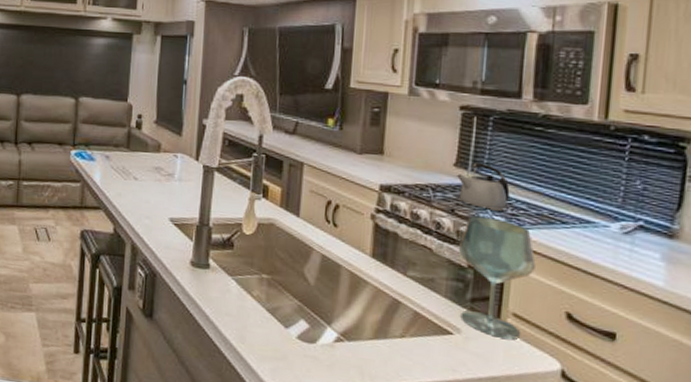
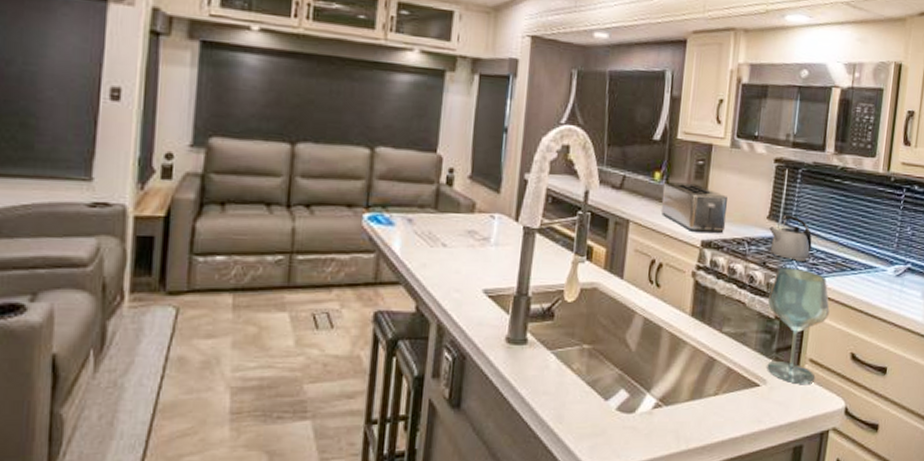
toaster: none [335,128,408,178] -> present [660,182,727,233]

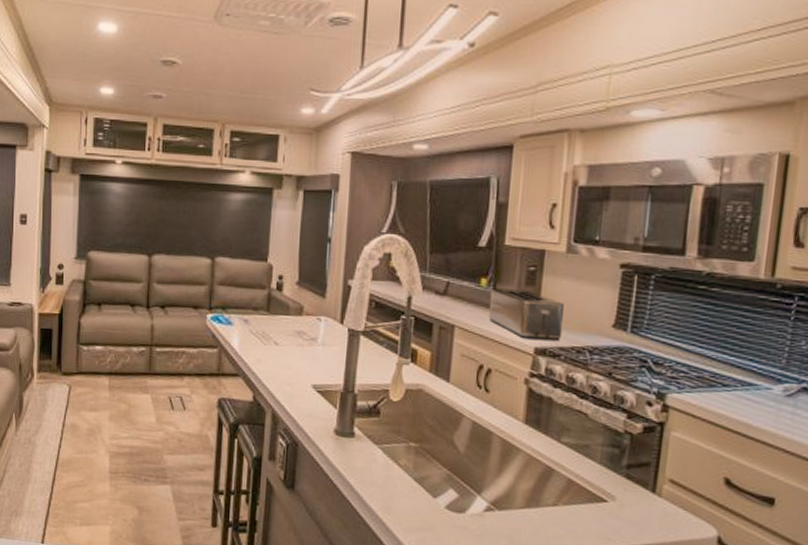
wine glass: present [767,267,830,384] -> none [614,379,695,506]
kettle: present [769,214,812,261] -> none [615,323,670,374]

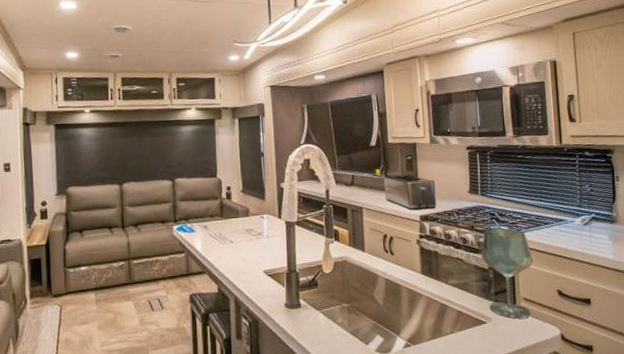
wine glass: none [614,379,695,506] -> present [480,228,533,319]

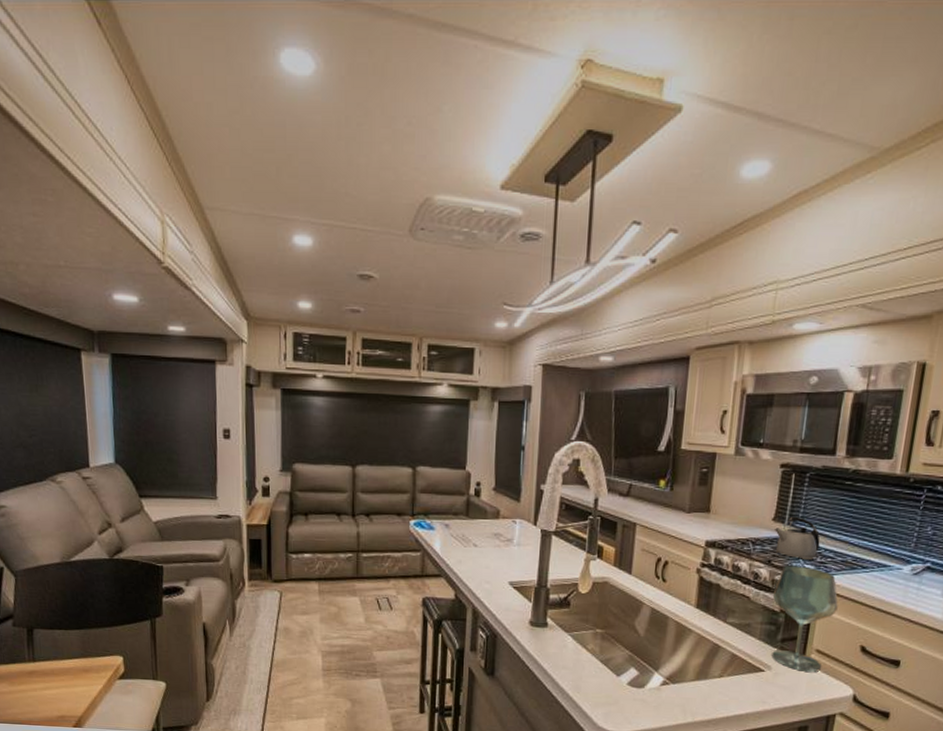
toaster: present [383,174,437,210] -> none [665,488,732,534]
kettle: none [472,187,509,223] -> present [775,516,820,560]

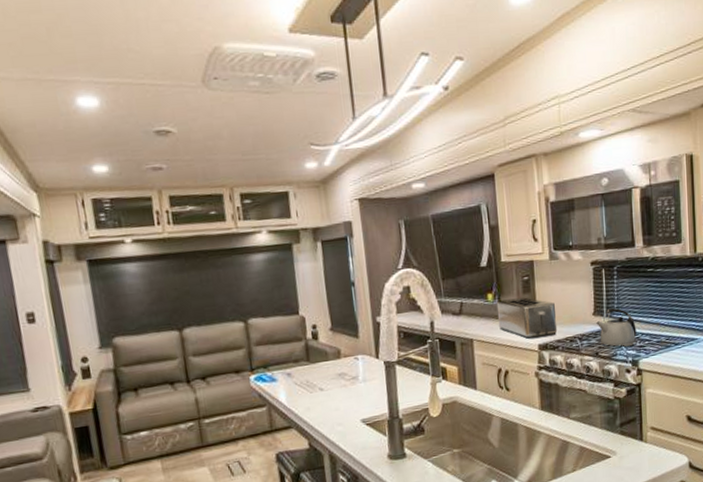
toaster: none [665,488,732,534] -> present [496,297,558,339]
wine glass: present [772,565,838,672] -> none [605,352,662,450]

